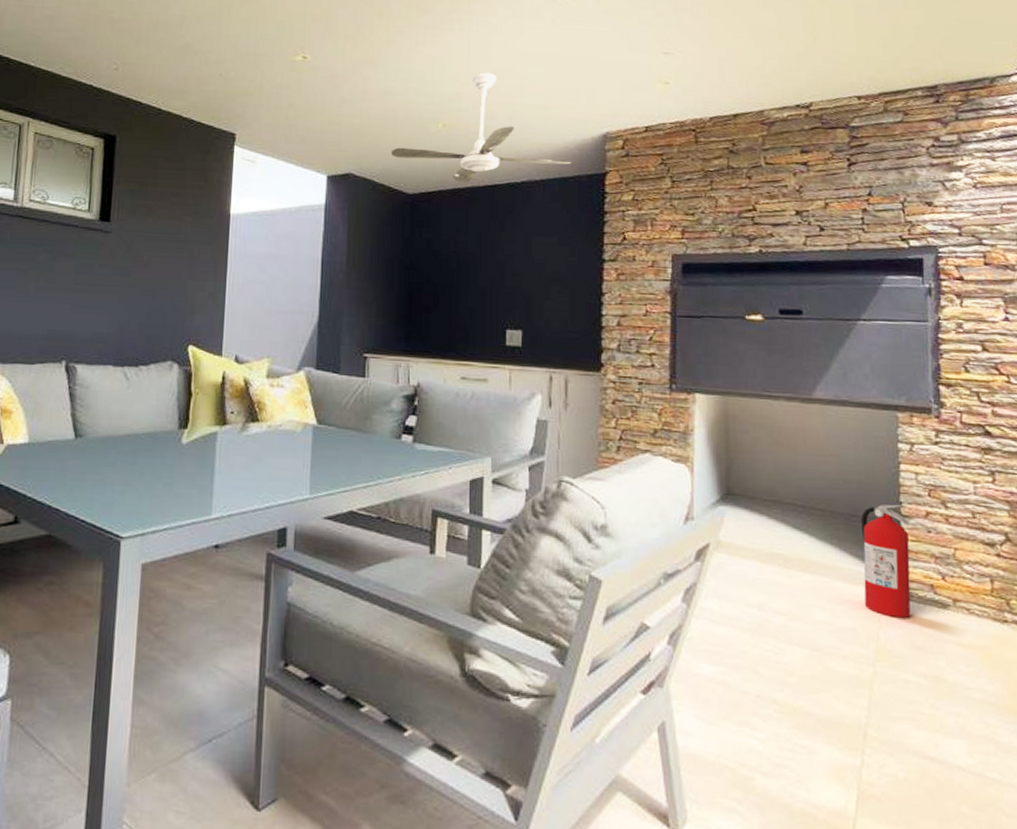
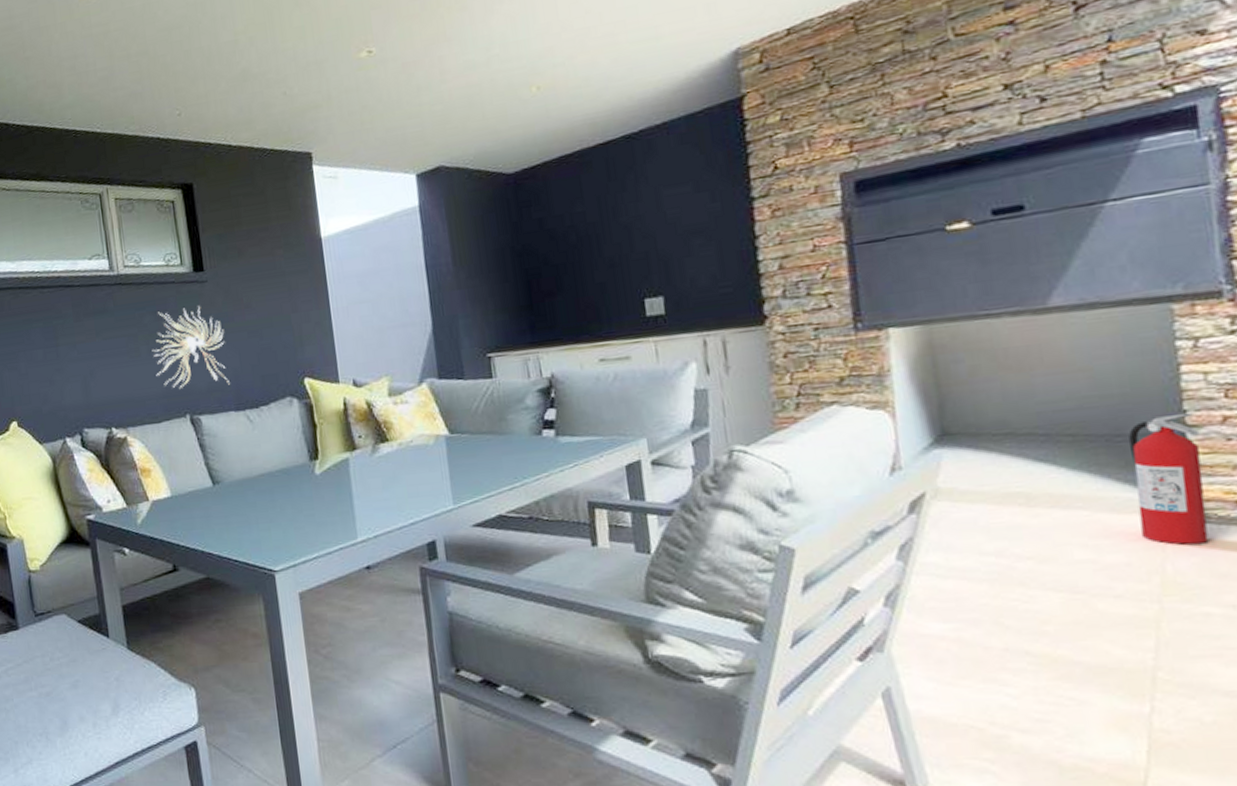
wall sculpture: none [39,252,119,338] -> present [152,306,230,388]
ceiling fan: present [391,72,570,183] -> none [482,13,697,148]

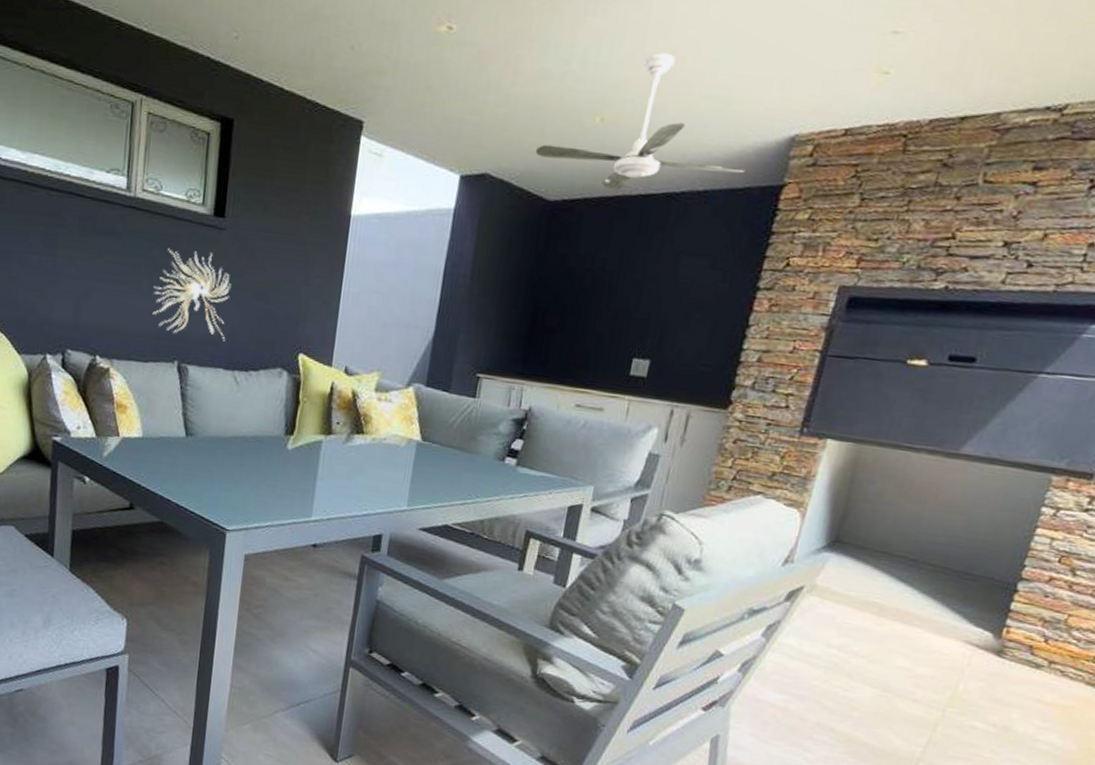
ceiling fan: none [482,13,697,148] -> present [536,52,744,191]
fire extinguisher: present [1128,412,1209,545] -> none [951,566,1030,673]

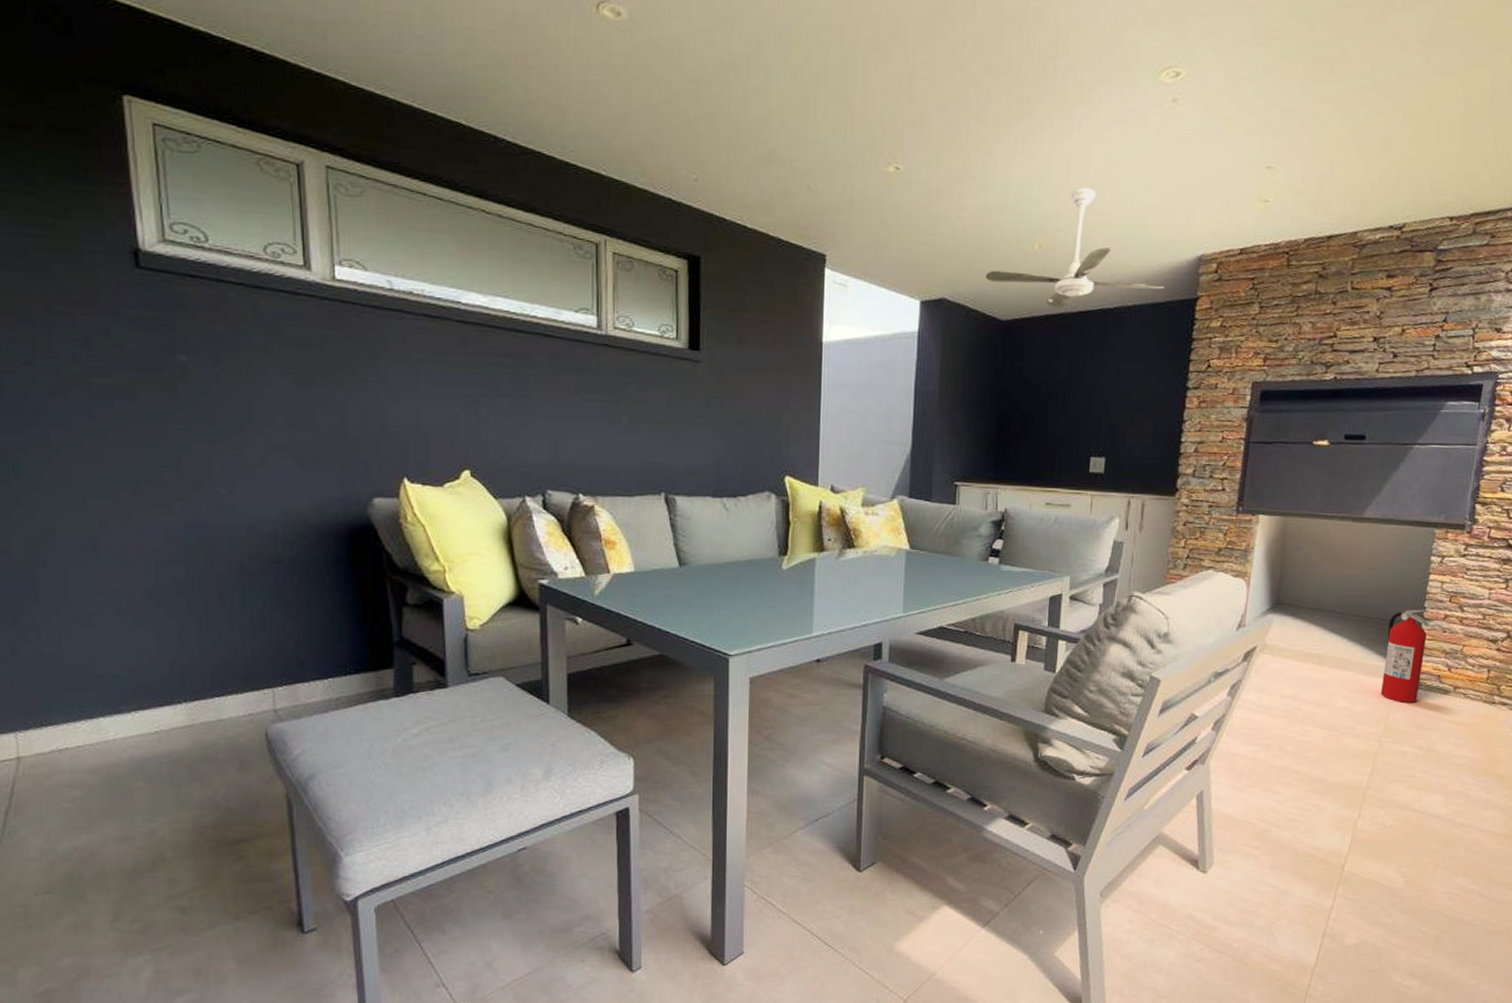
wall sculpture: present [152,248,232,342] -> none [633,383,713,470]
fire extinguisher: none [951,566,1030,673] -> present [1380,609,1430,703]

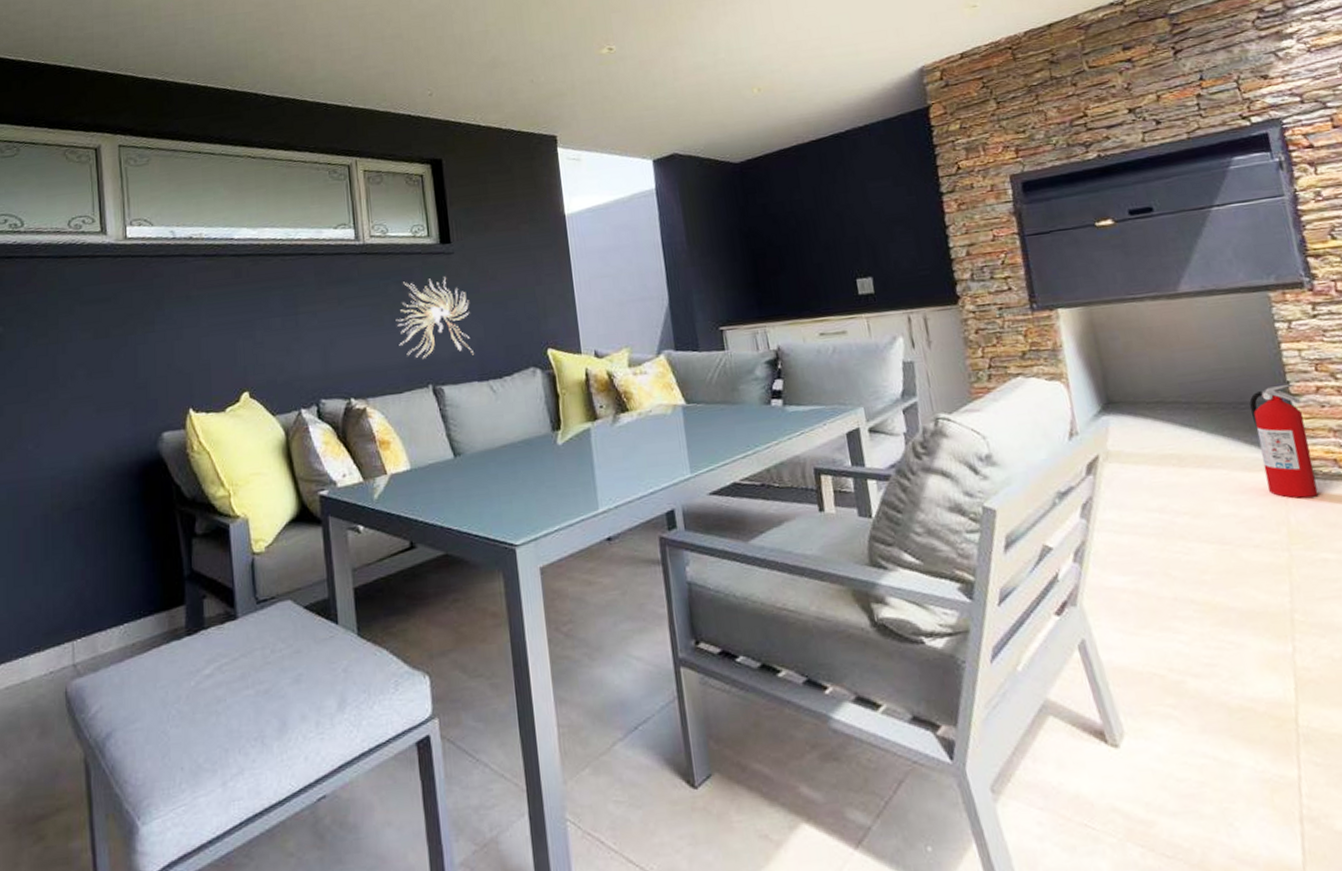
wall sculpture: none [633,383,713,470] -> present [395,277,474,358]
ceiling fan: present [986,187,1164,309] -> none [711,29,891,143]

